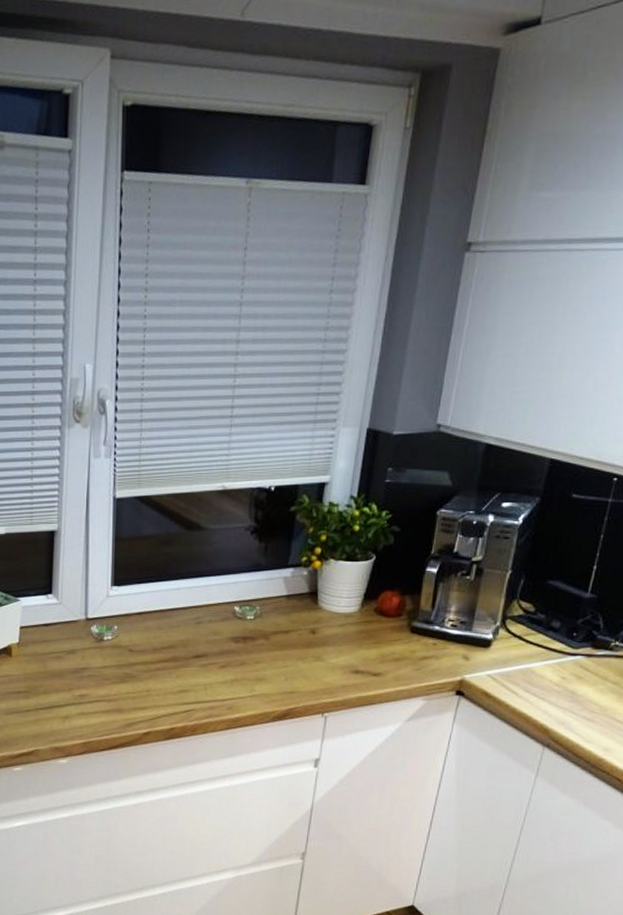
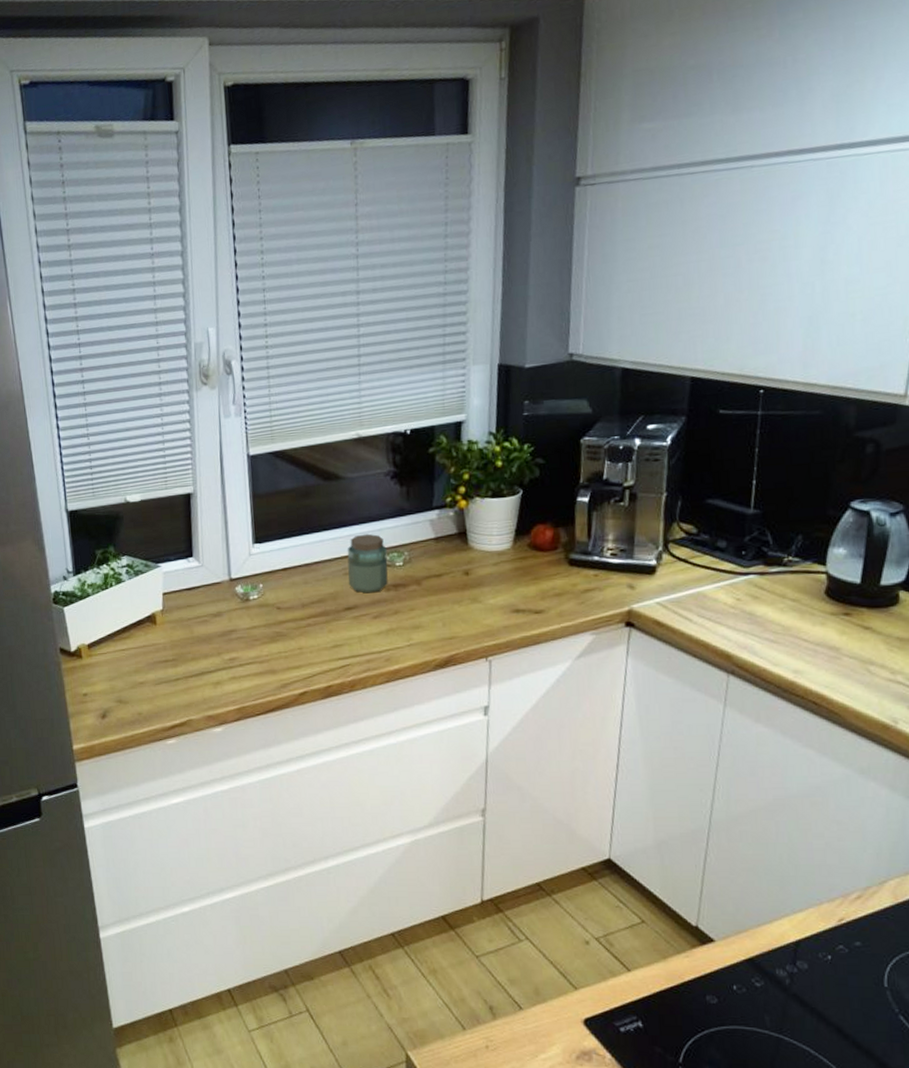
peanut butter: none [199,585,240,643] -> present [347,533,388,594]

